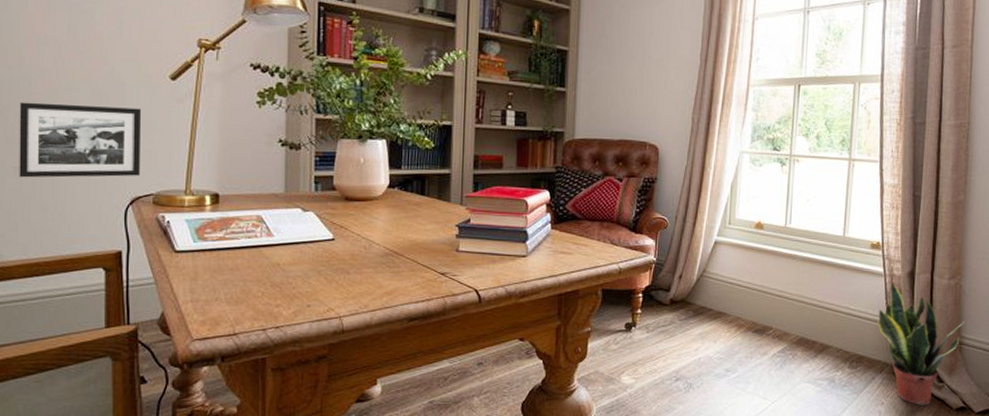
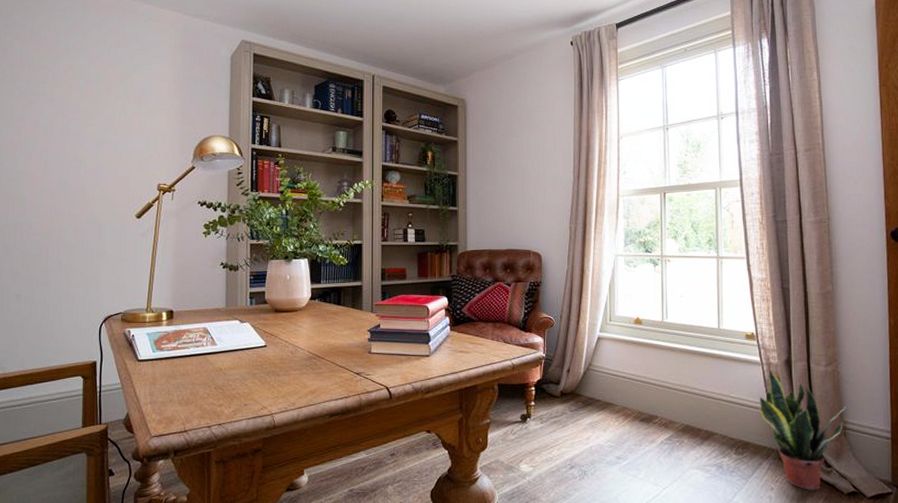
picture frame: present [19,102,142,178] -> none [20,242,114,303]

